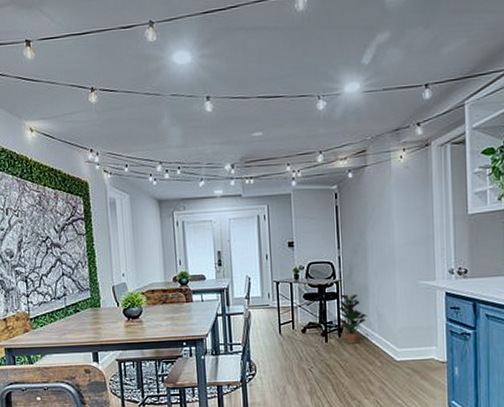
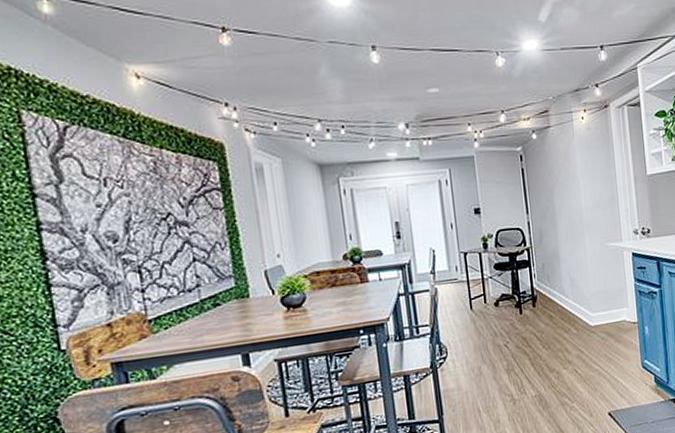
potted plant: present [339,294,368,344] -> none [531,261,561,314]

